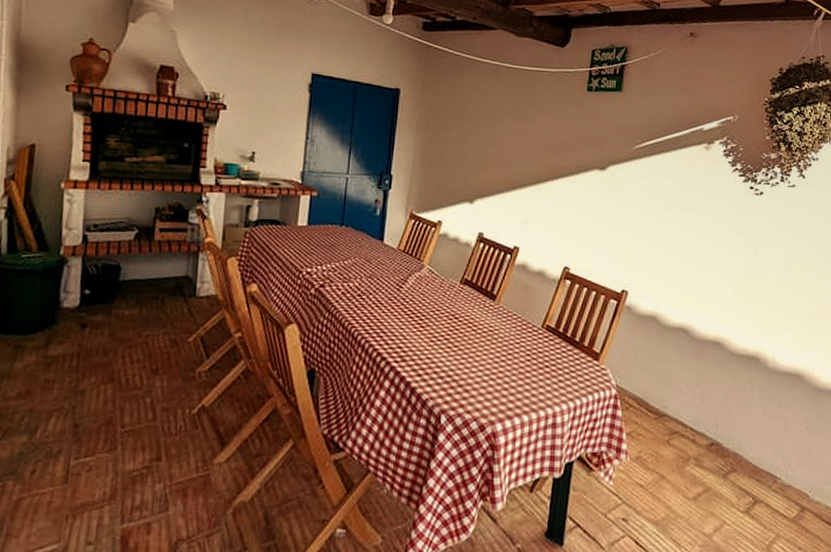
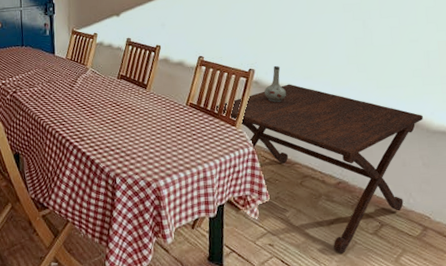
side table: none [575,314,810,536] -> present [214,84,423,254]
vase: none [636,290,663,335] -> present [263,66,287,102]

